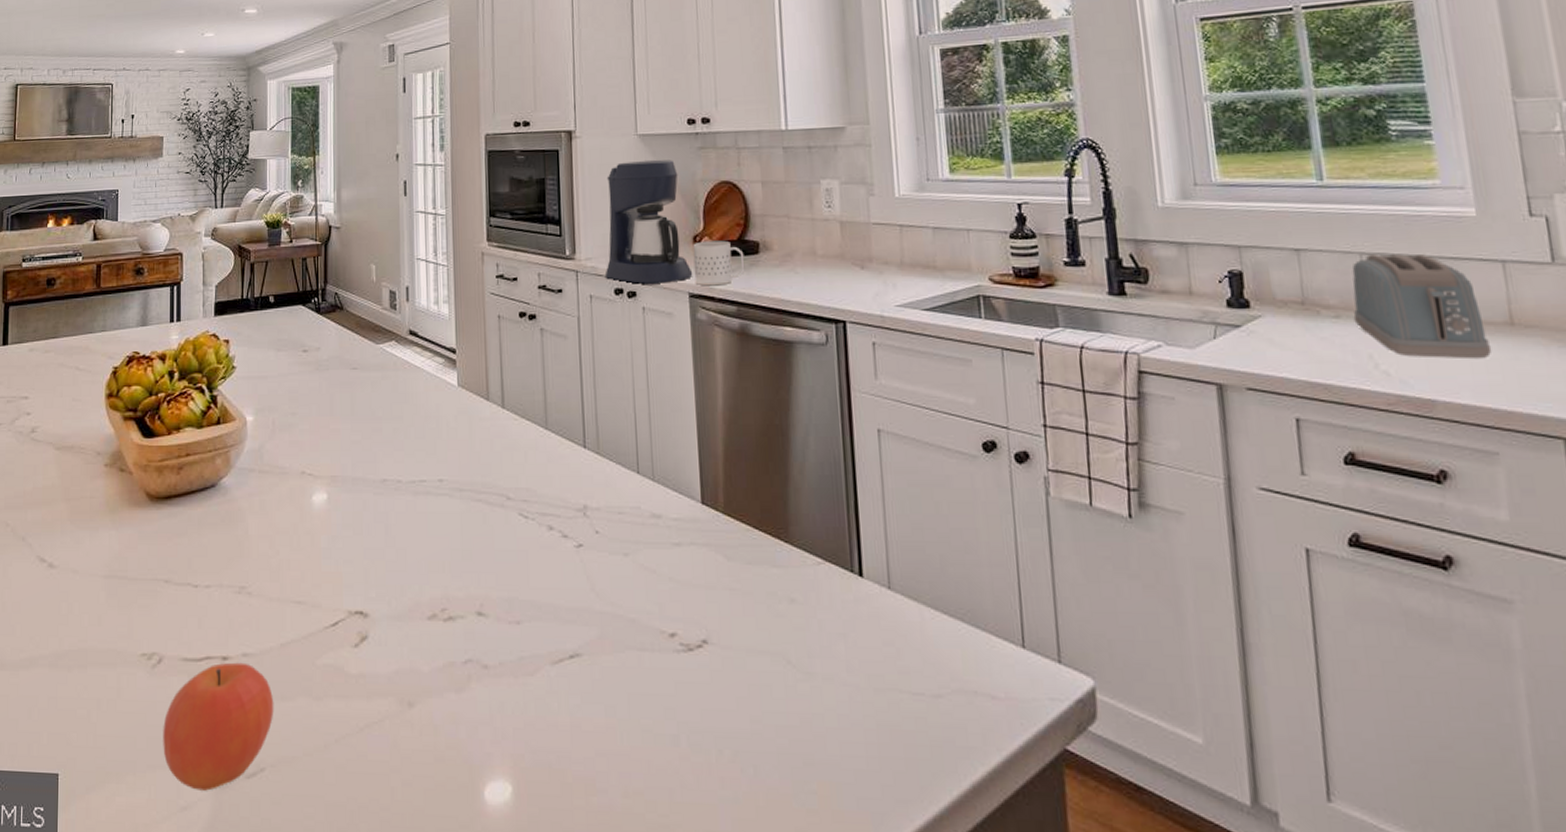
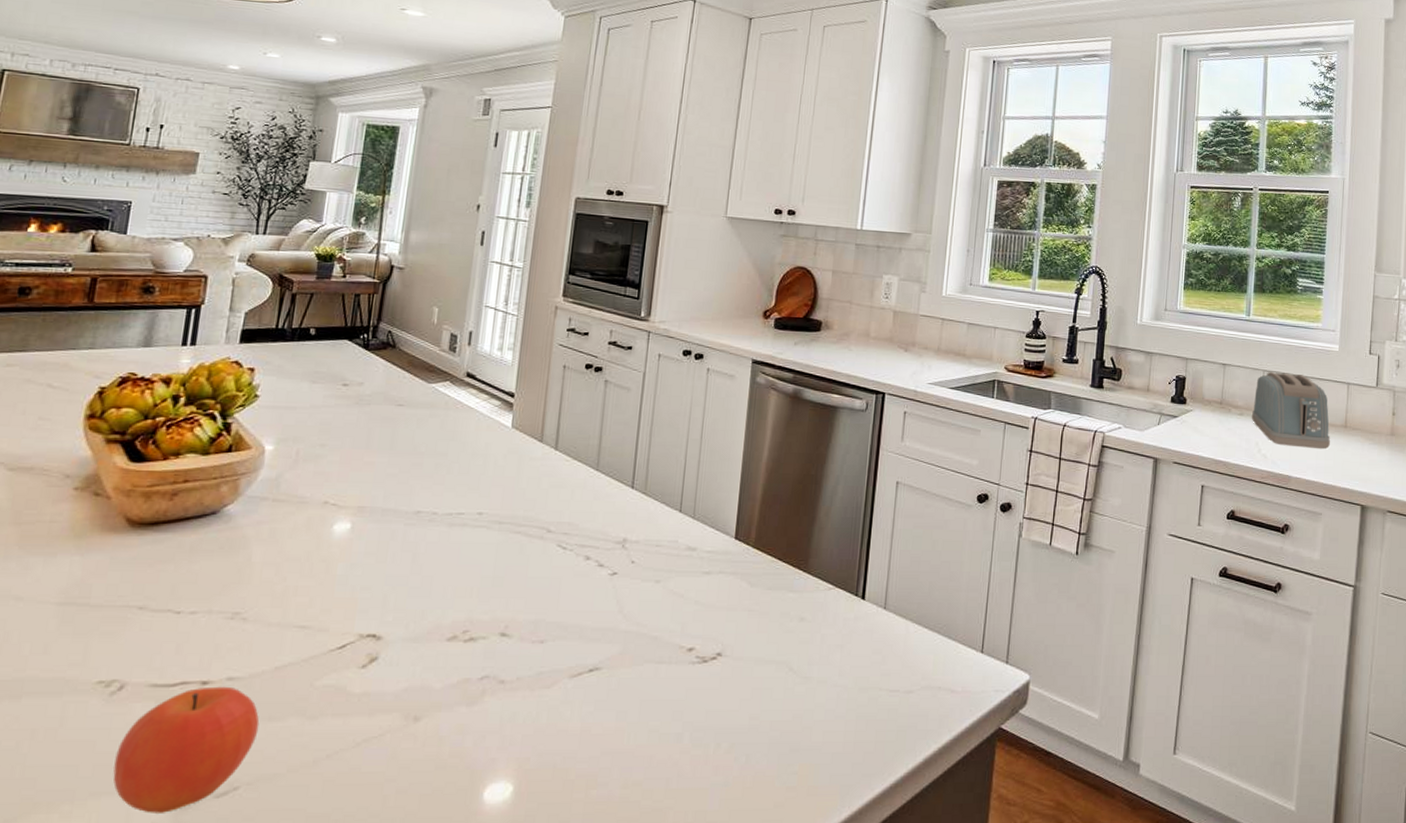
coffee maker: present [604,159,693,284] -> none [675,239,759,349]
mug: present [693,240,745,286] -> none [759,316,807,355]

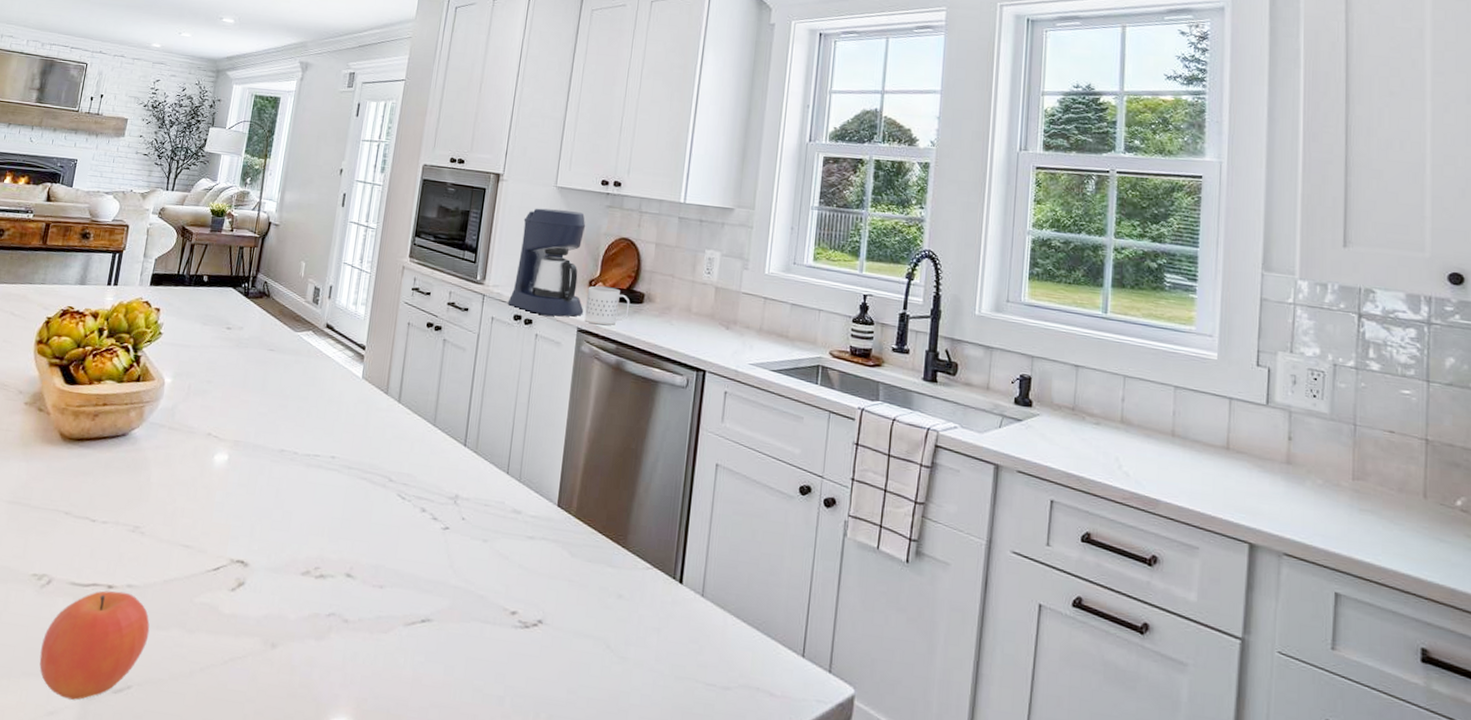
coffee maker: none [675,239,759,349] -> present [507,208,586,317]
mug: none [759,316,807,355] -> present [584,286,630,326]
toaster: present [1251,372,1331,450] -> none [1109,378,1209,473]

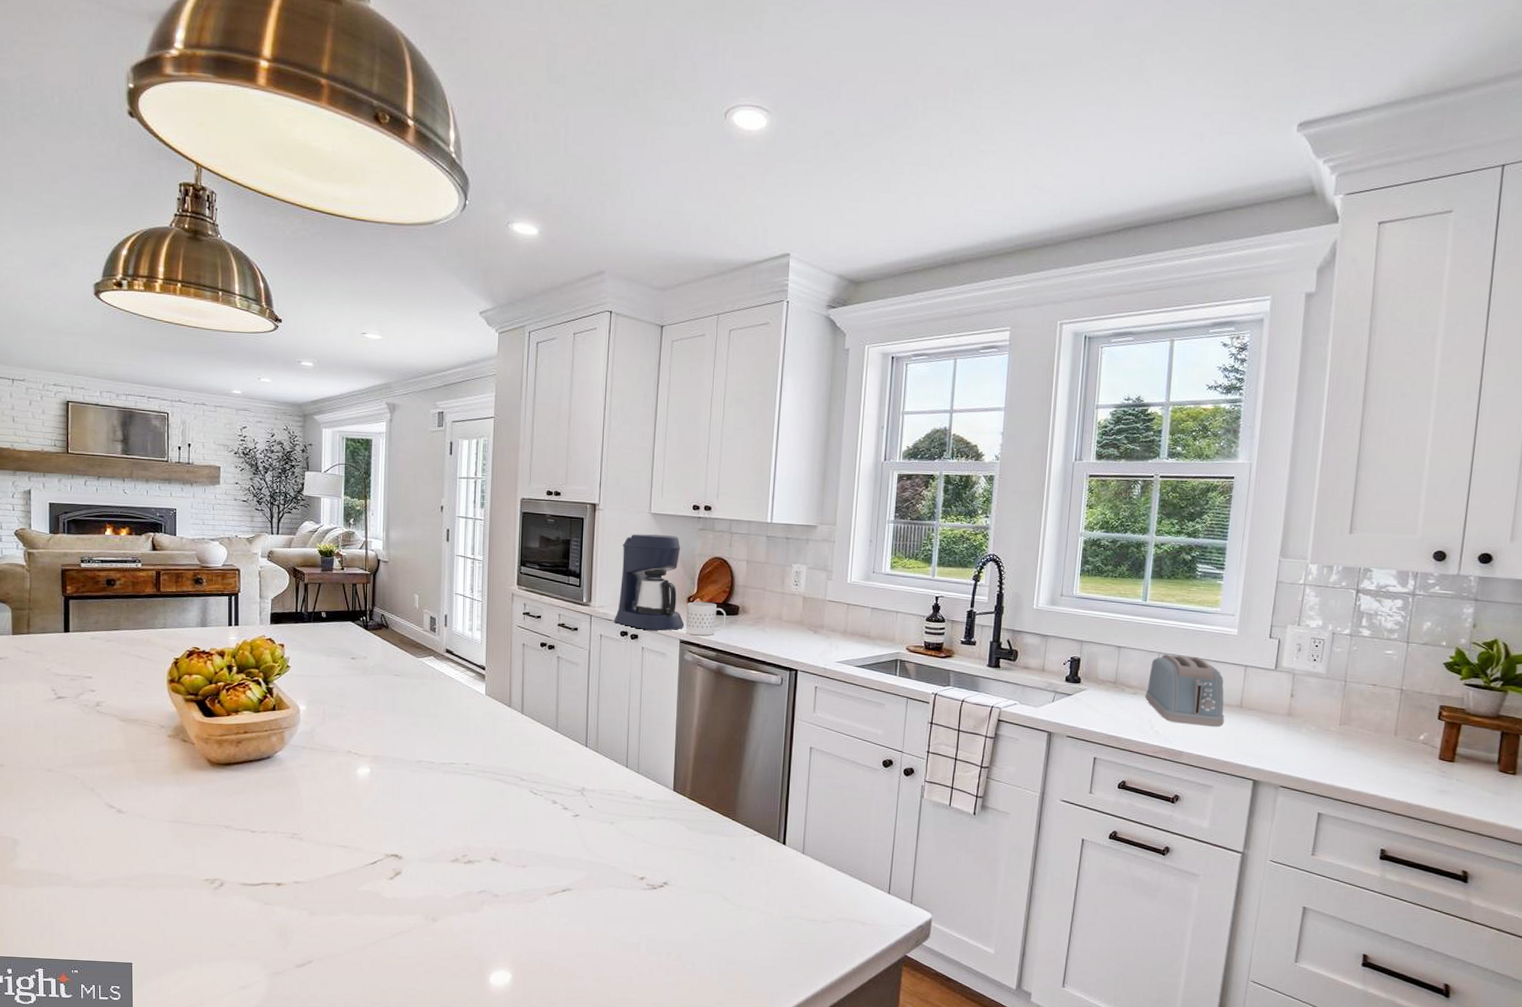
fruit: present [39,590,150,700] -> none [225,887,321,976]
toaster: none [1109,378,1209,473] -> present [1145,654,1225,728]

